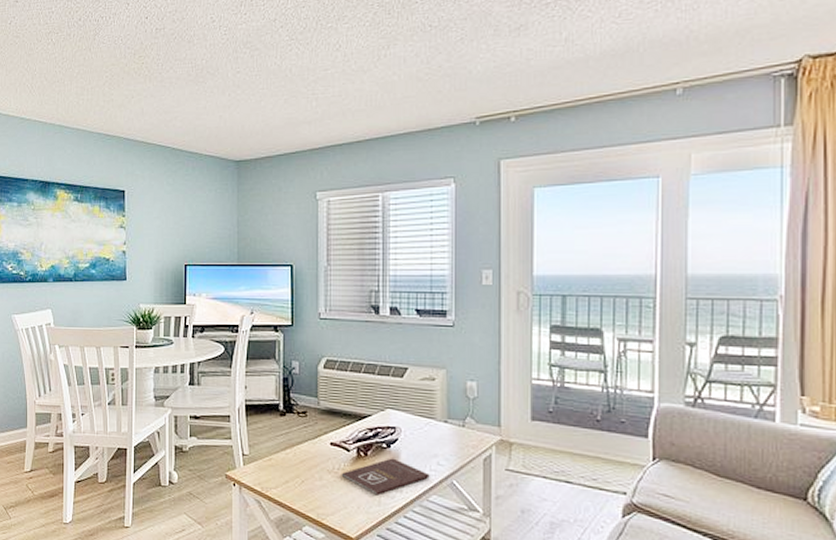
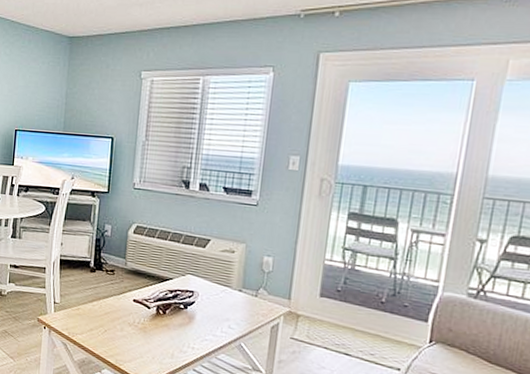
book: present [341,458,430,496] -> none [140,318,221,350]

